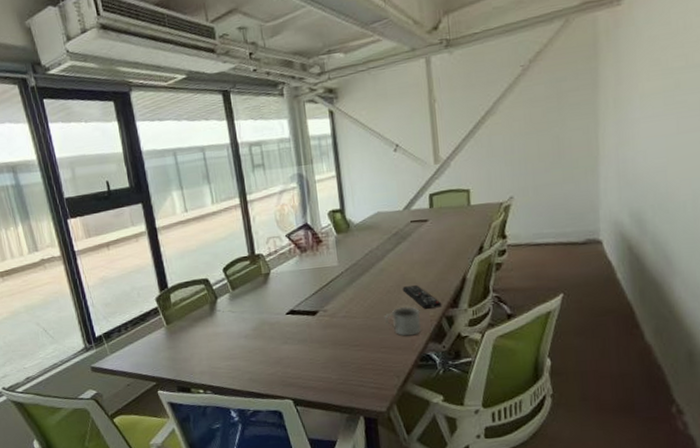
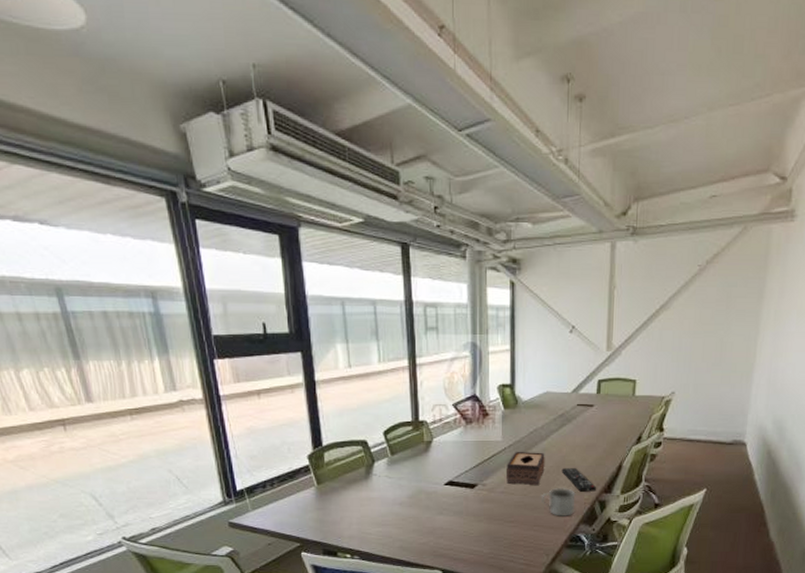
tissue box: none [345,272,385,308] -> present [507,451,545,486]

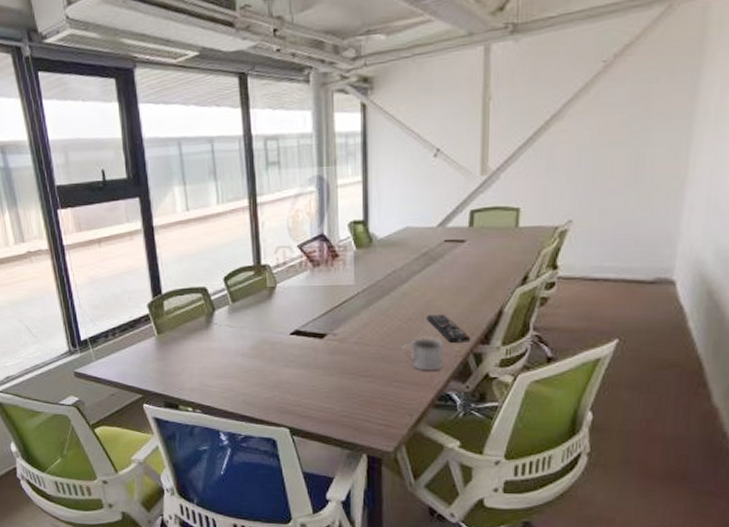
tissue box: present [507,451,545,486] -> none [360,296,406,336]

